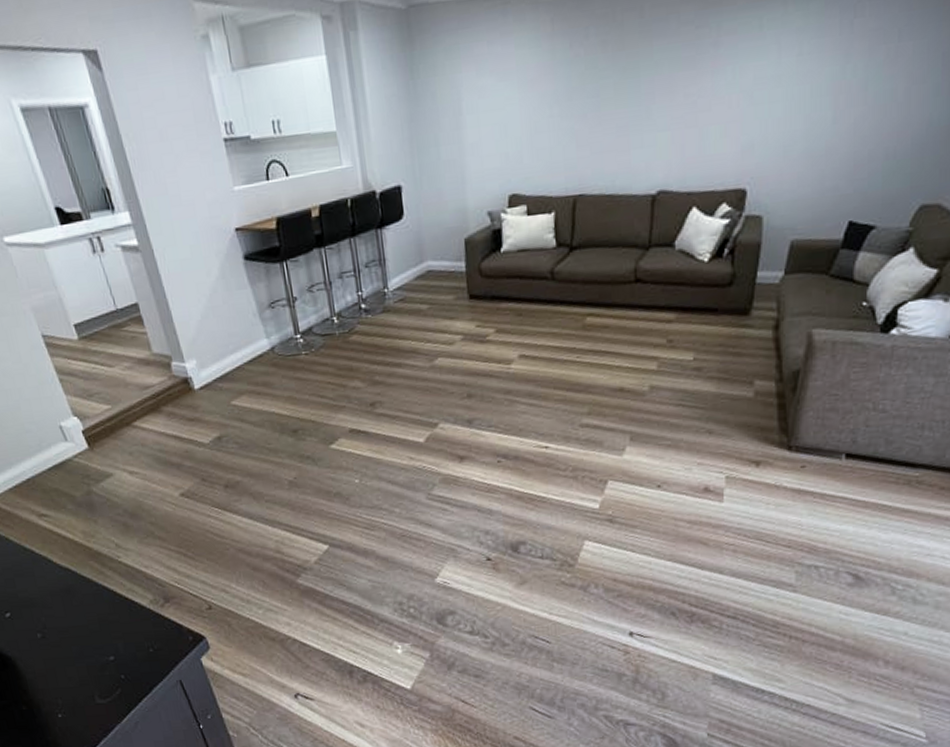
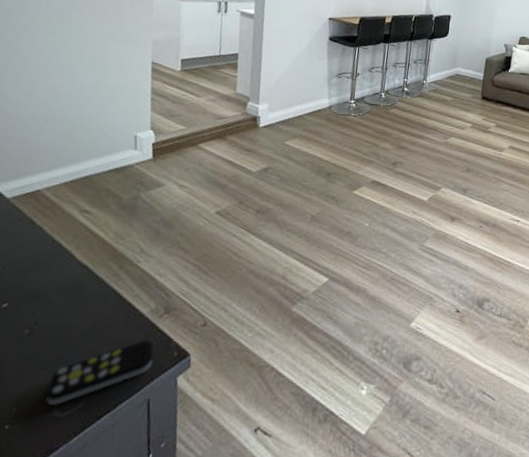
remote control: none [80,629,171,694] -> present [46,340,154,405]

